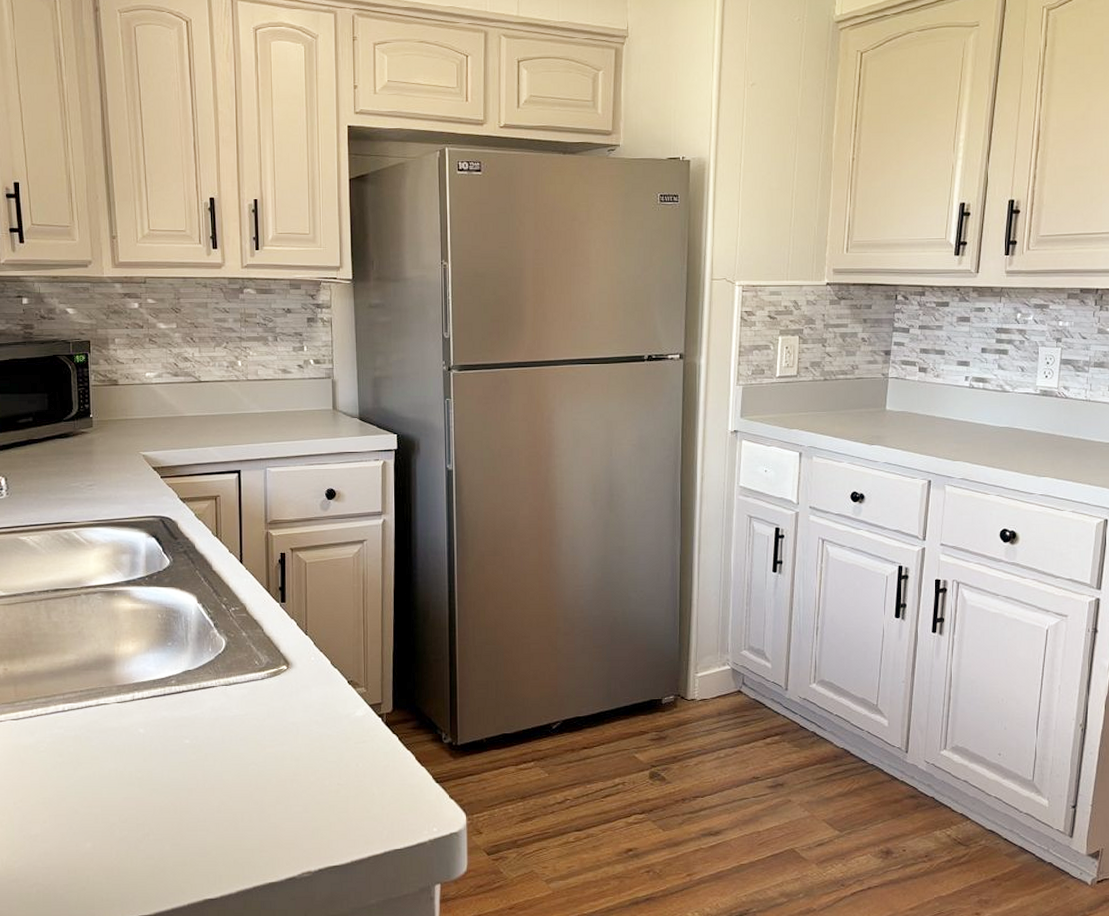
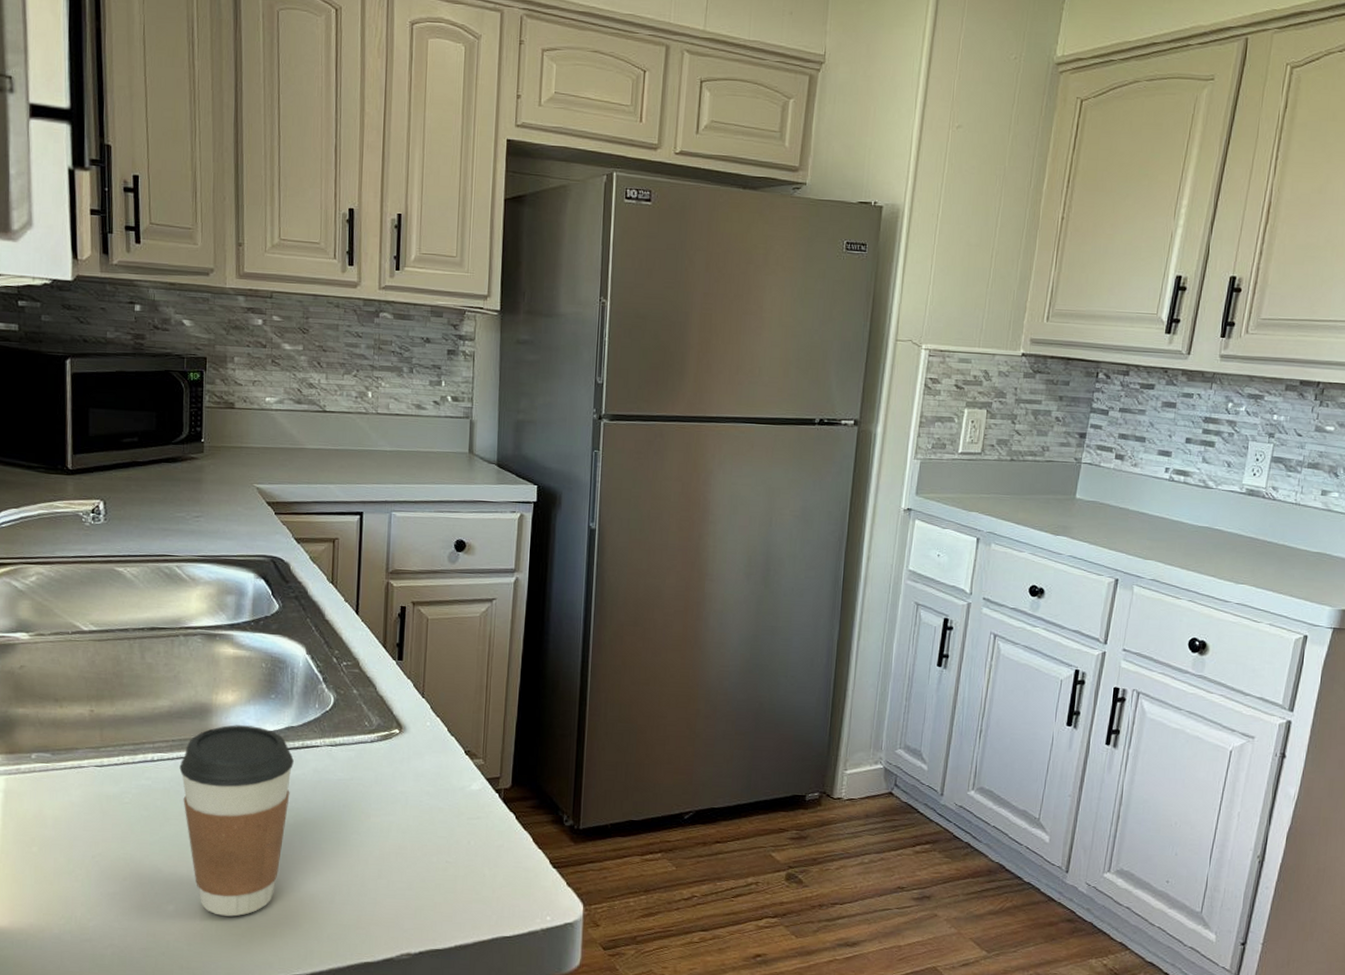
coffee cup: none [88,672,192,849] -> present [179,725,294,917]

